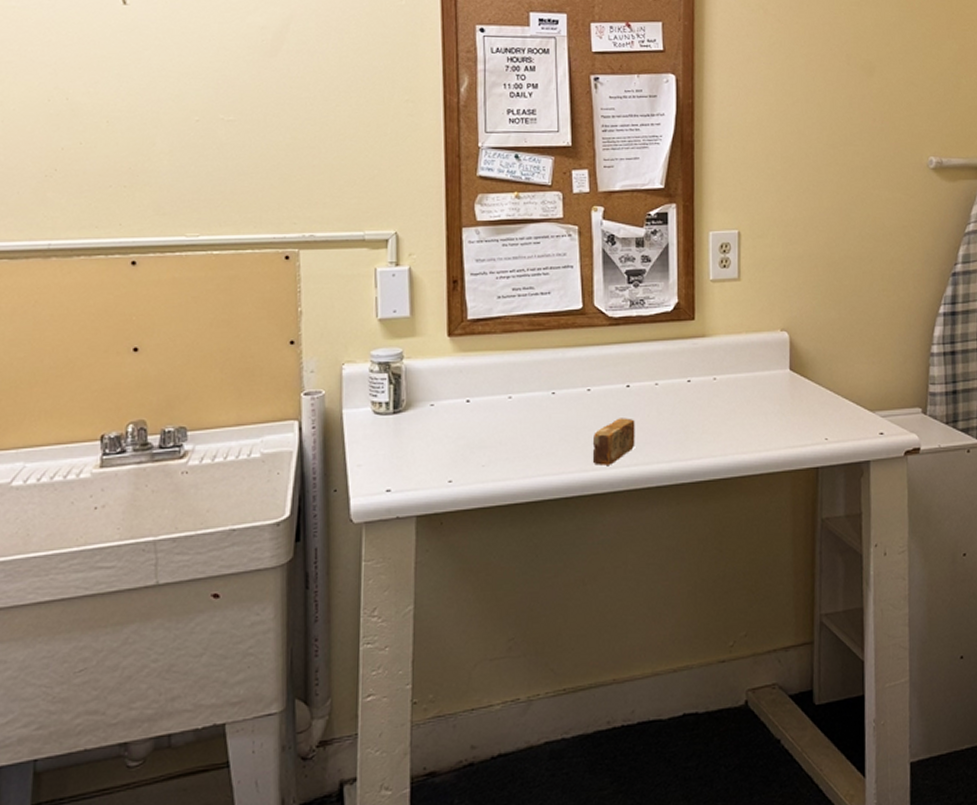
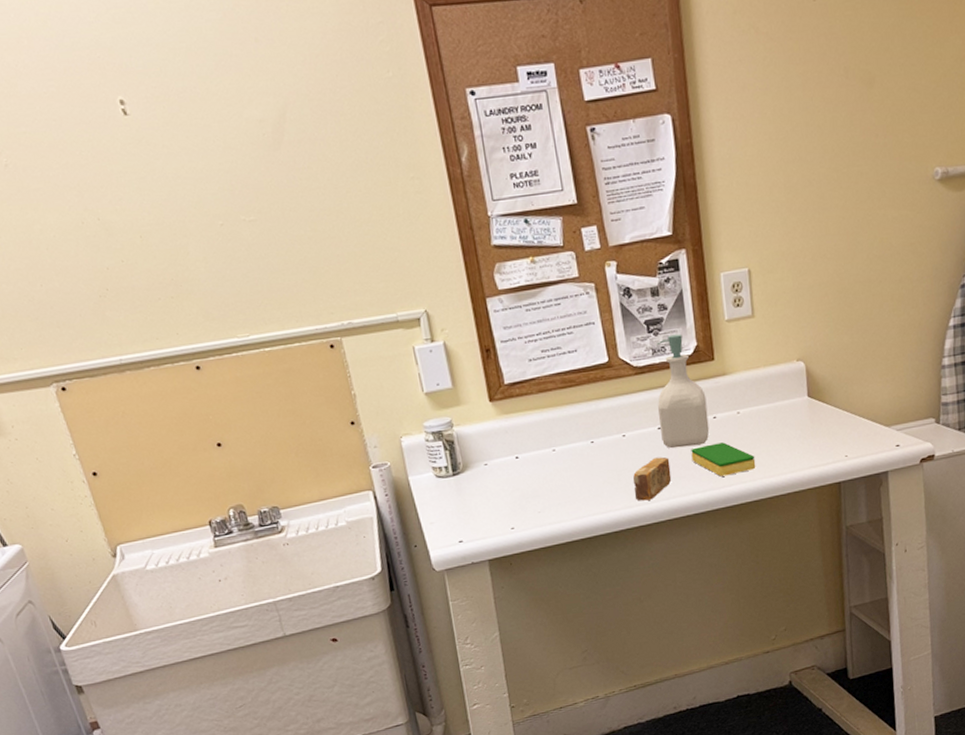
soap bottle: none [630,288,682,410] -> present [656,334,710,449]
dish sponge: none [660,409,729,447] -> present [691,442,756,477]

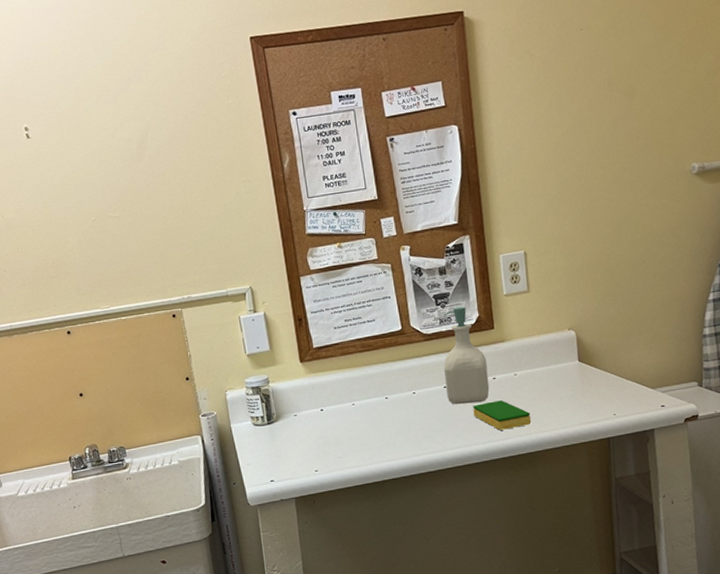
soap bar: present [633,457,672,501] -> none [421,412,456,450]

